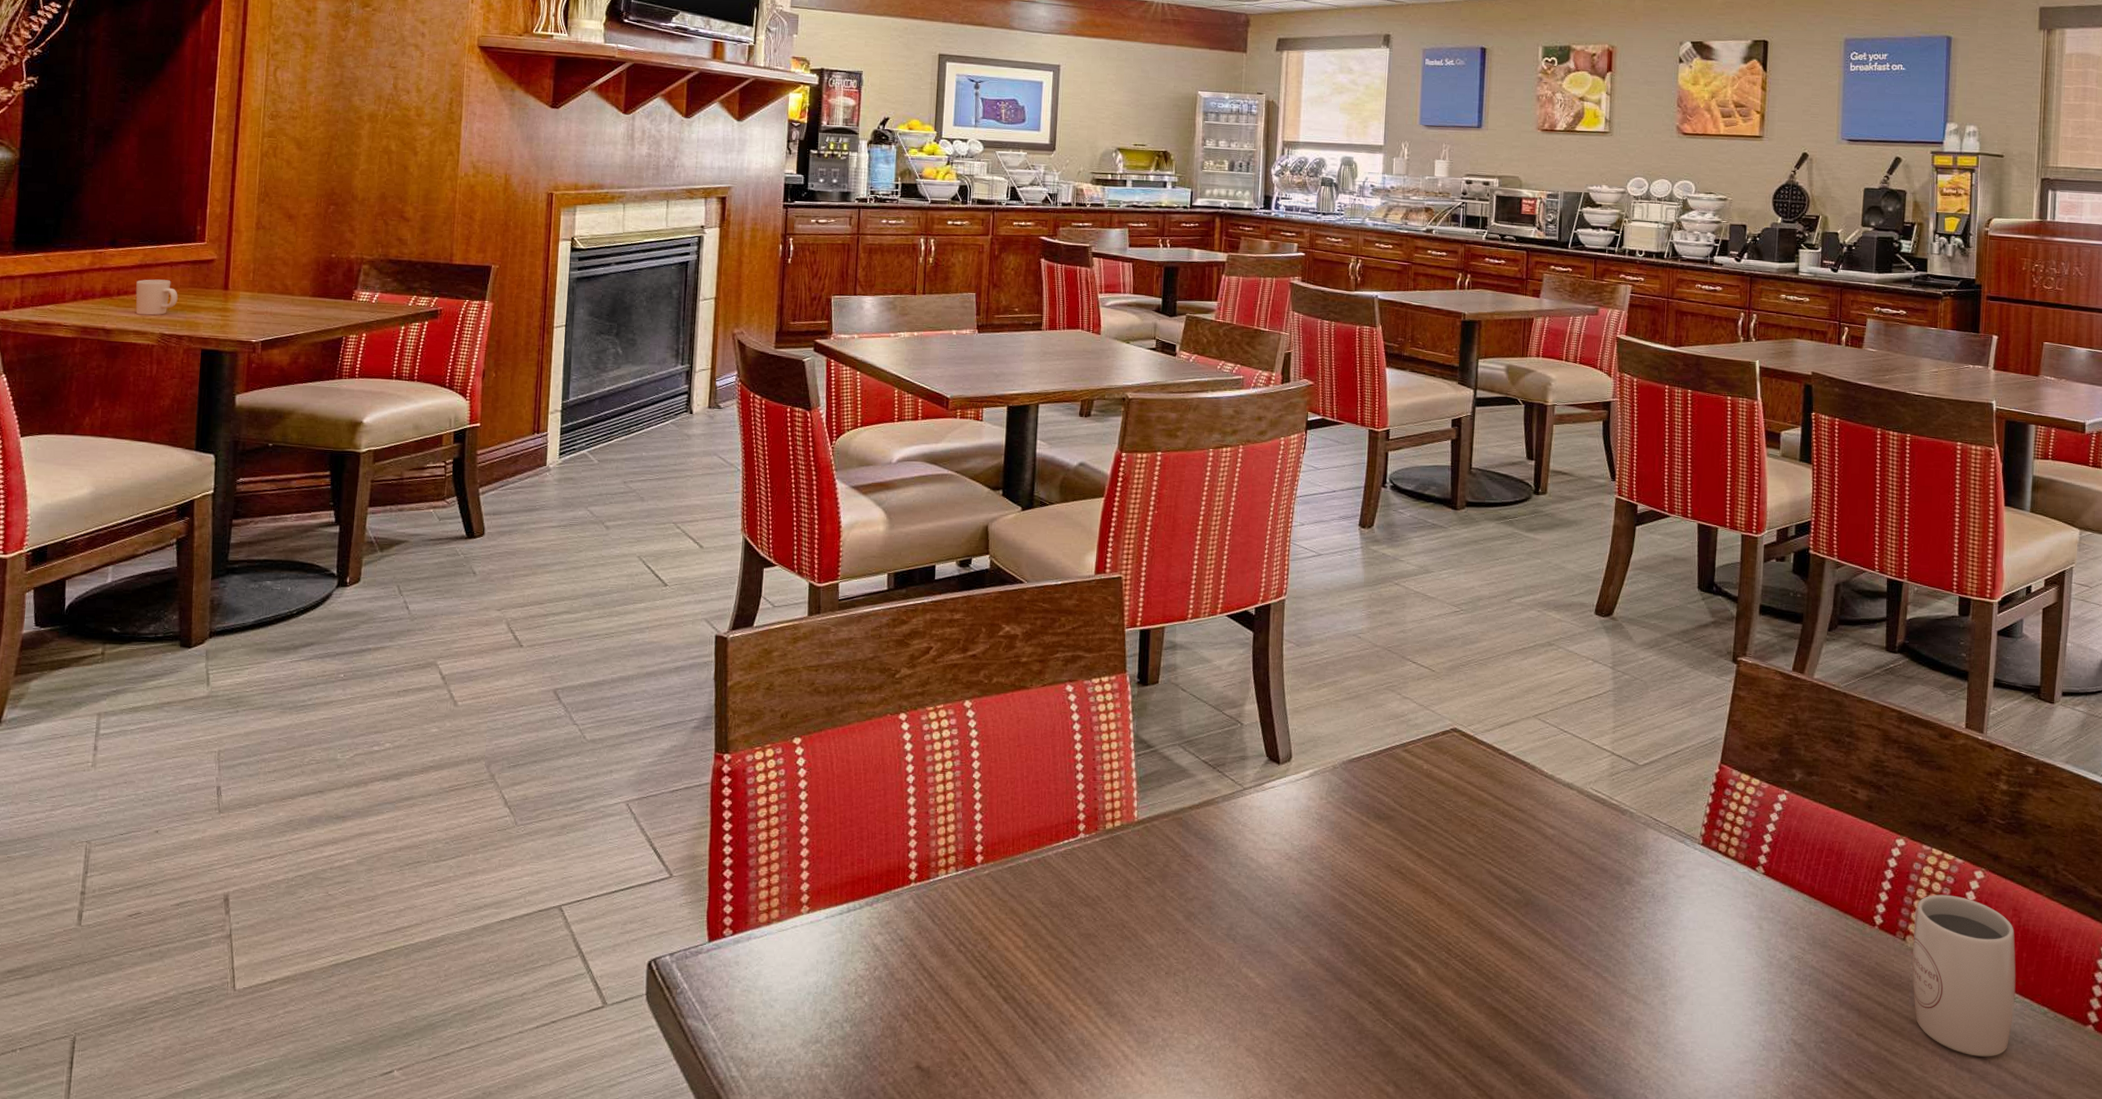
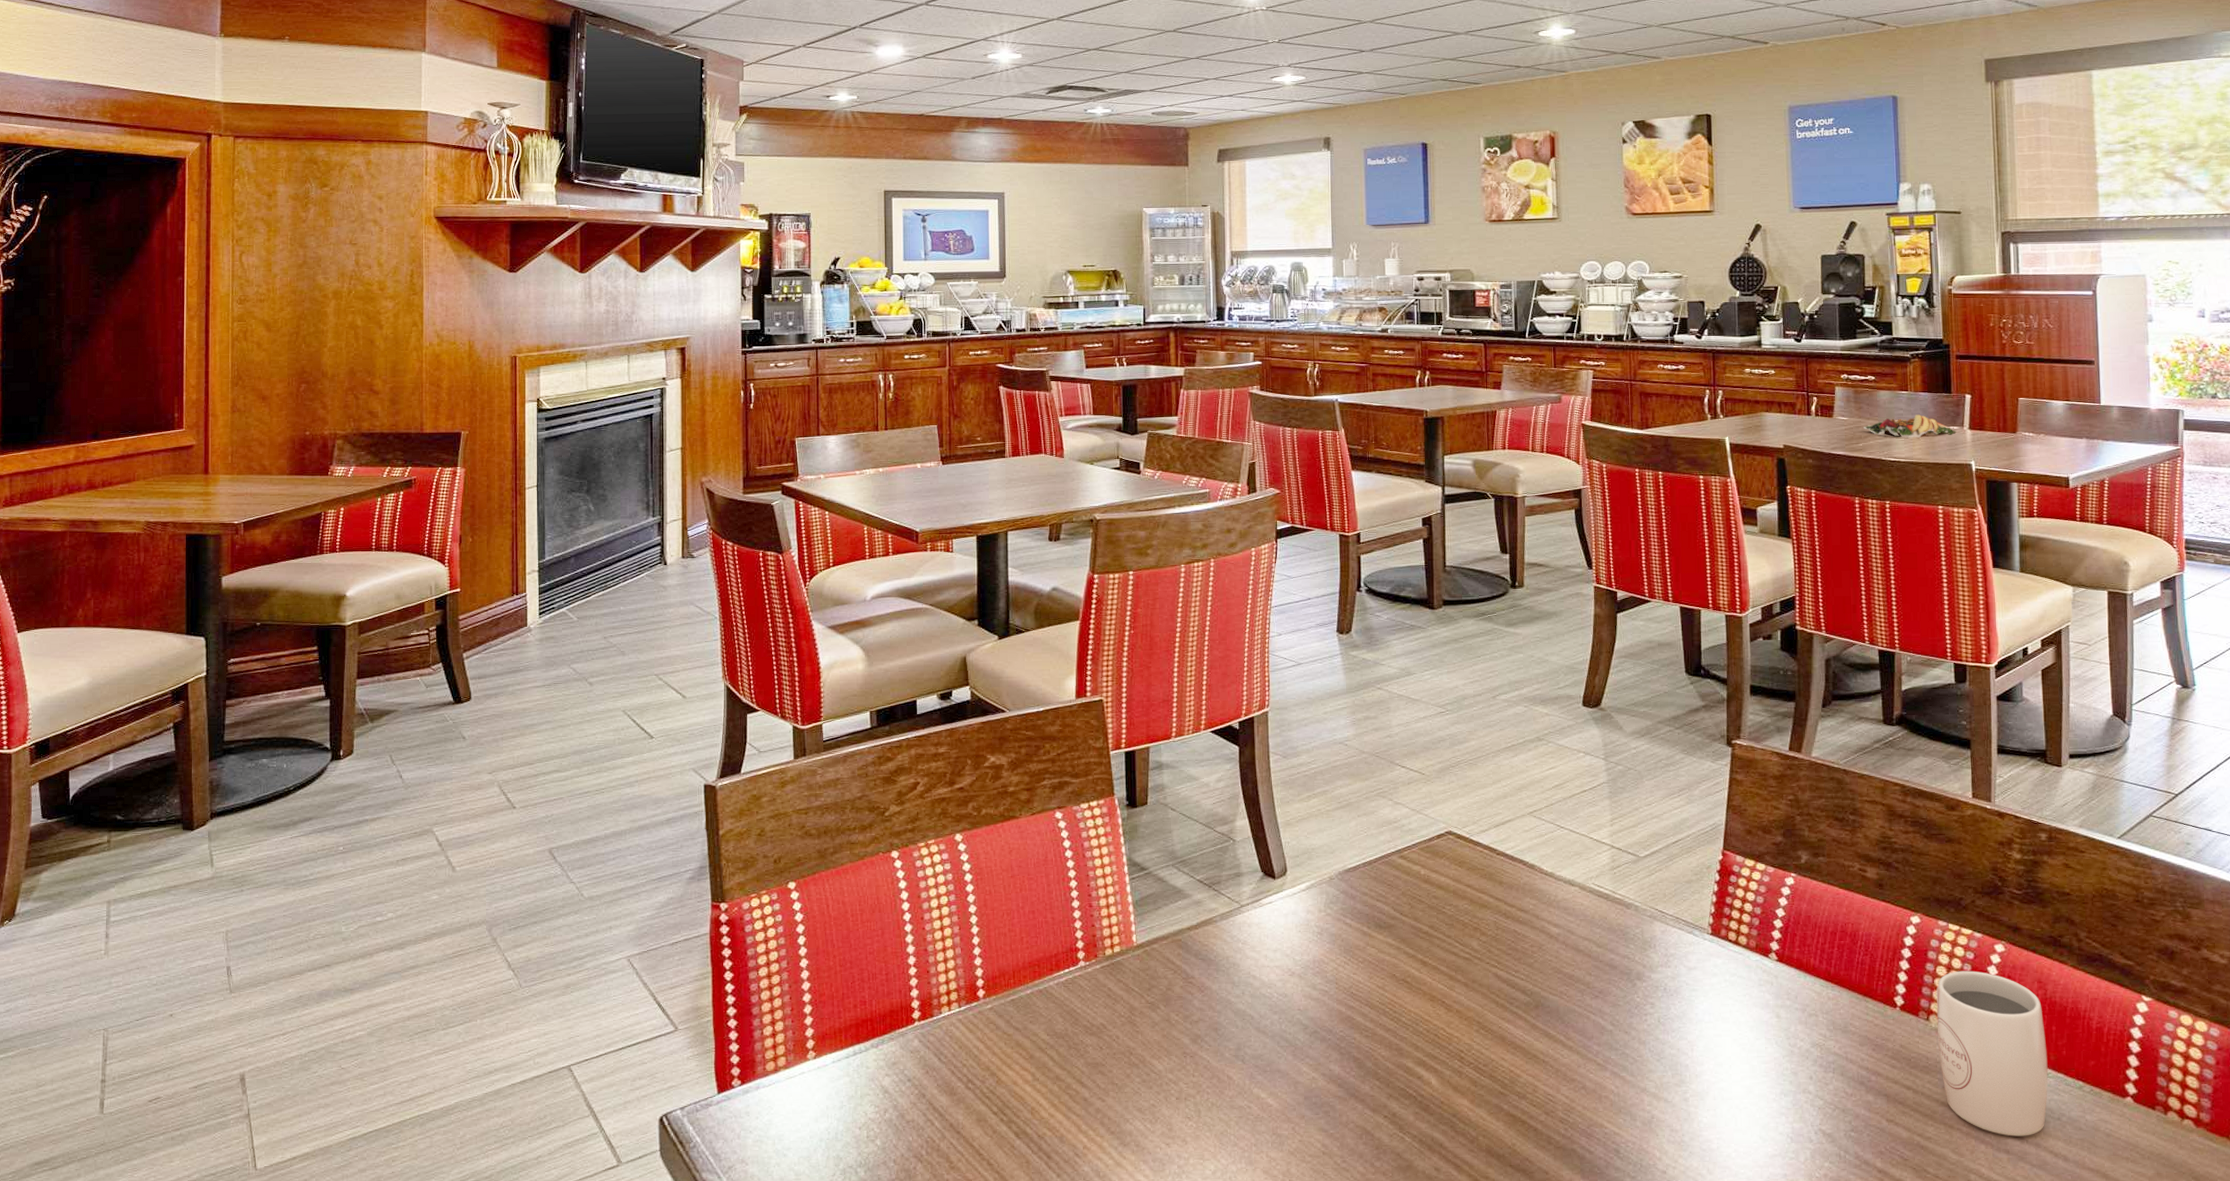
mug: present [135,279,178,316] -> none [120,468,160,506]
salad: none [1891,351,1982,376] -> present [1863,414,1958,440]

